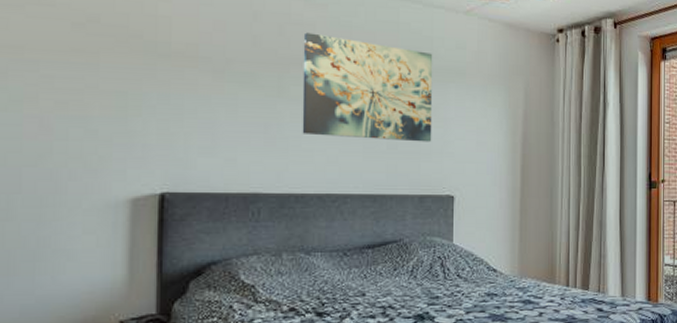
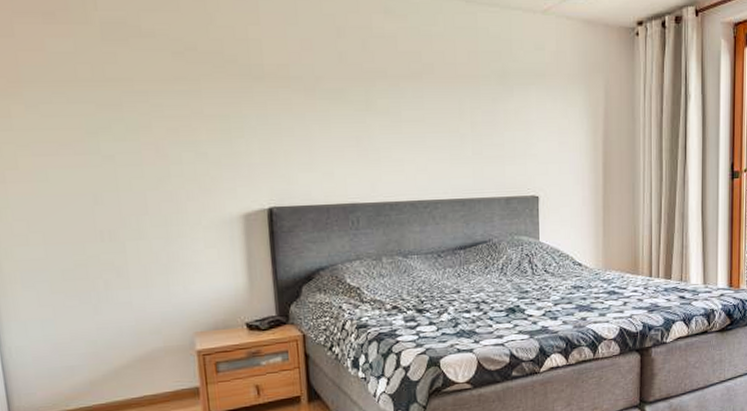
wall art: present [302,32,433,142] -> none [386,45,515,146]

